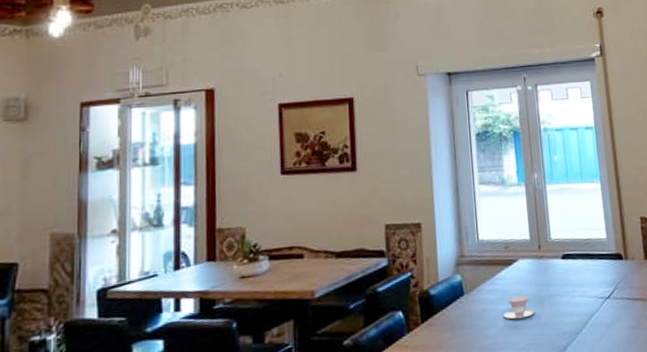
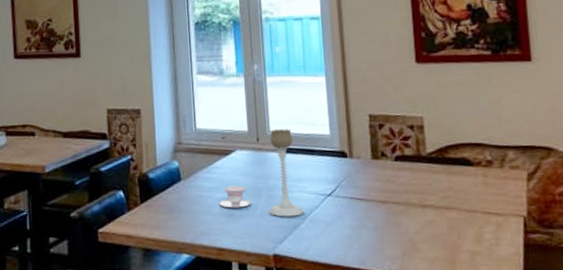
candle holder: none [551,235,586,324] -> present [269,129,305,217]

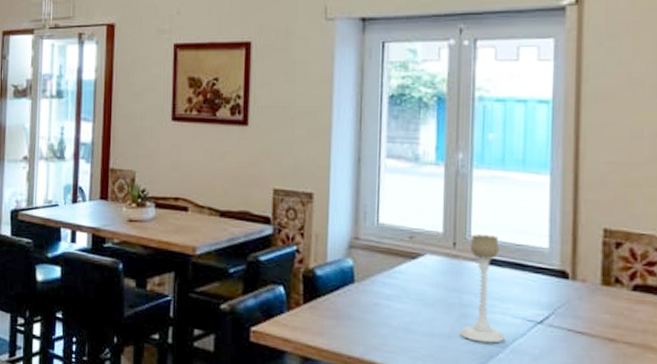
teacup: present [219,185,251,208] -> none [399,296,438,324]

